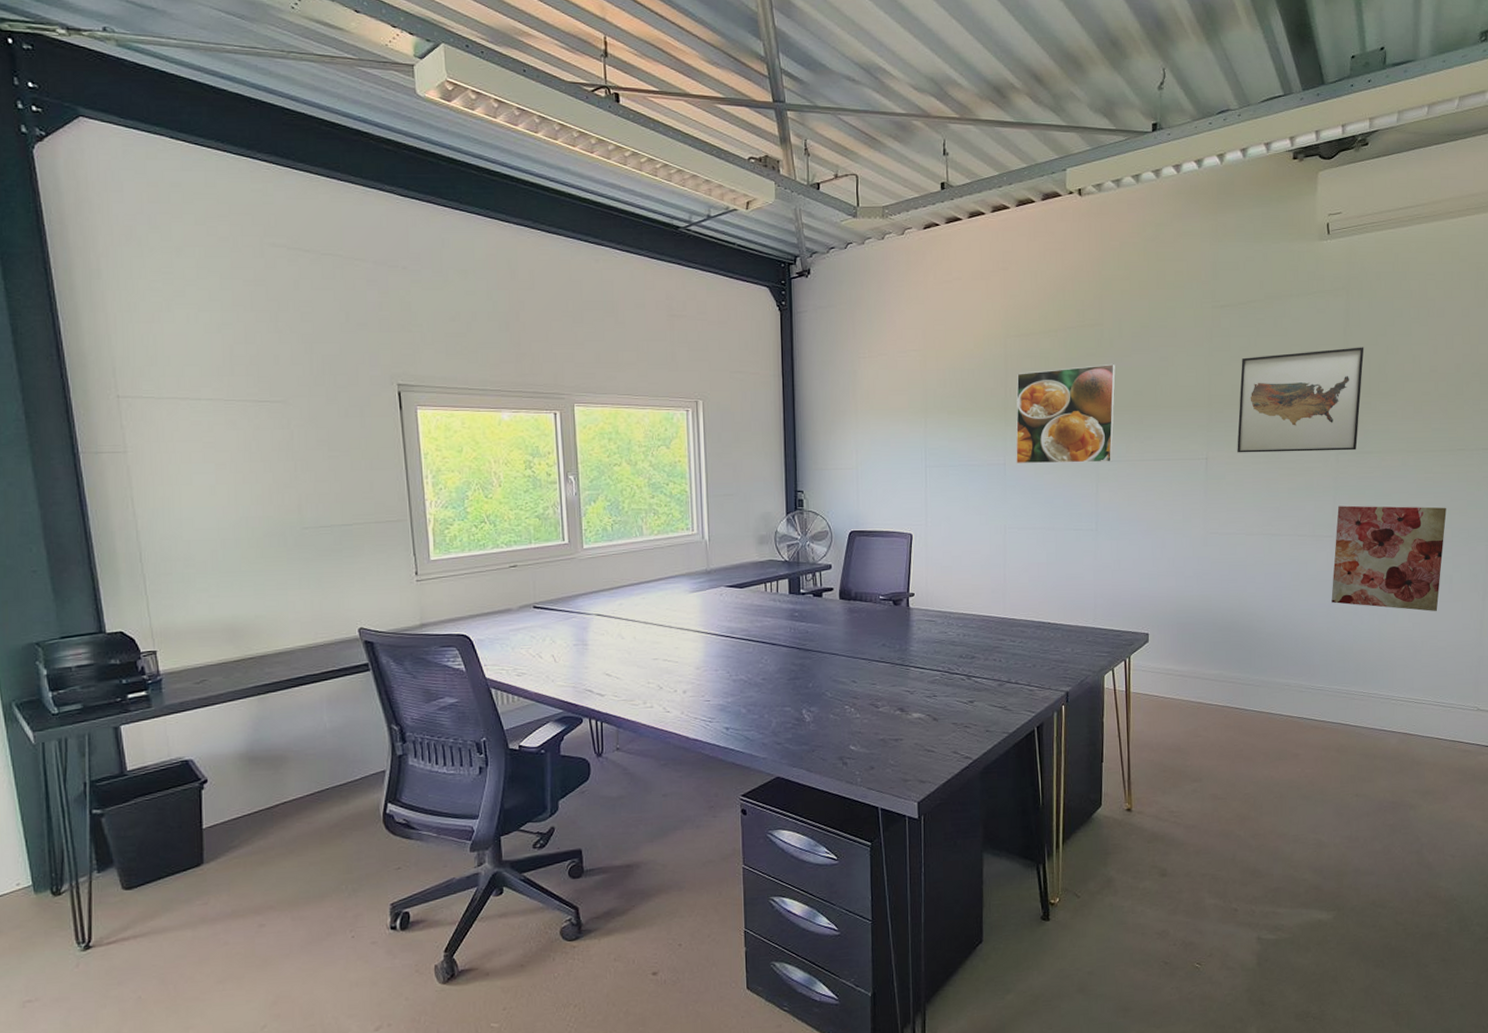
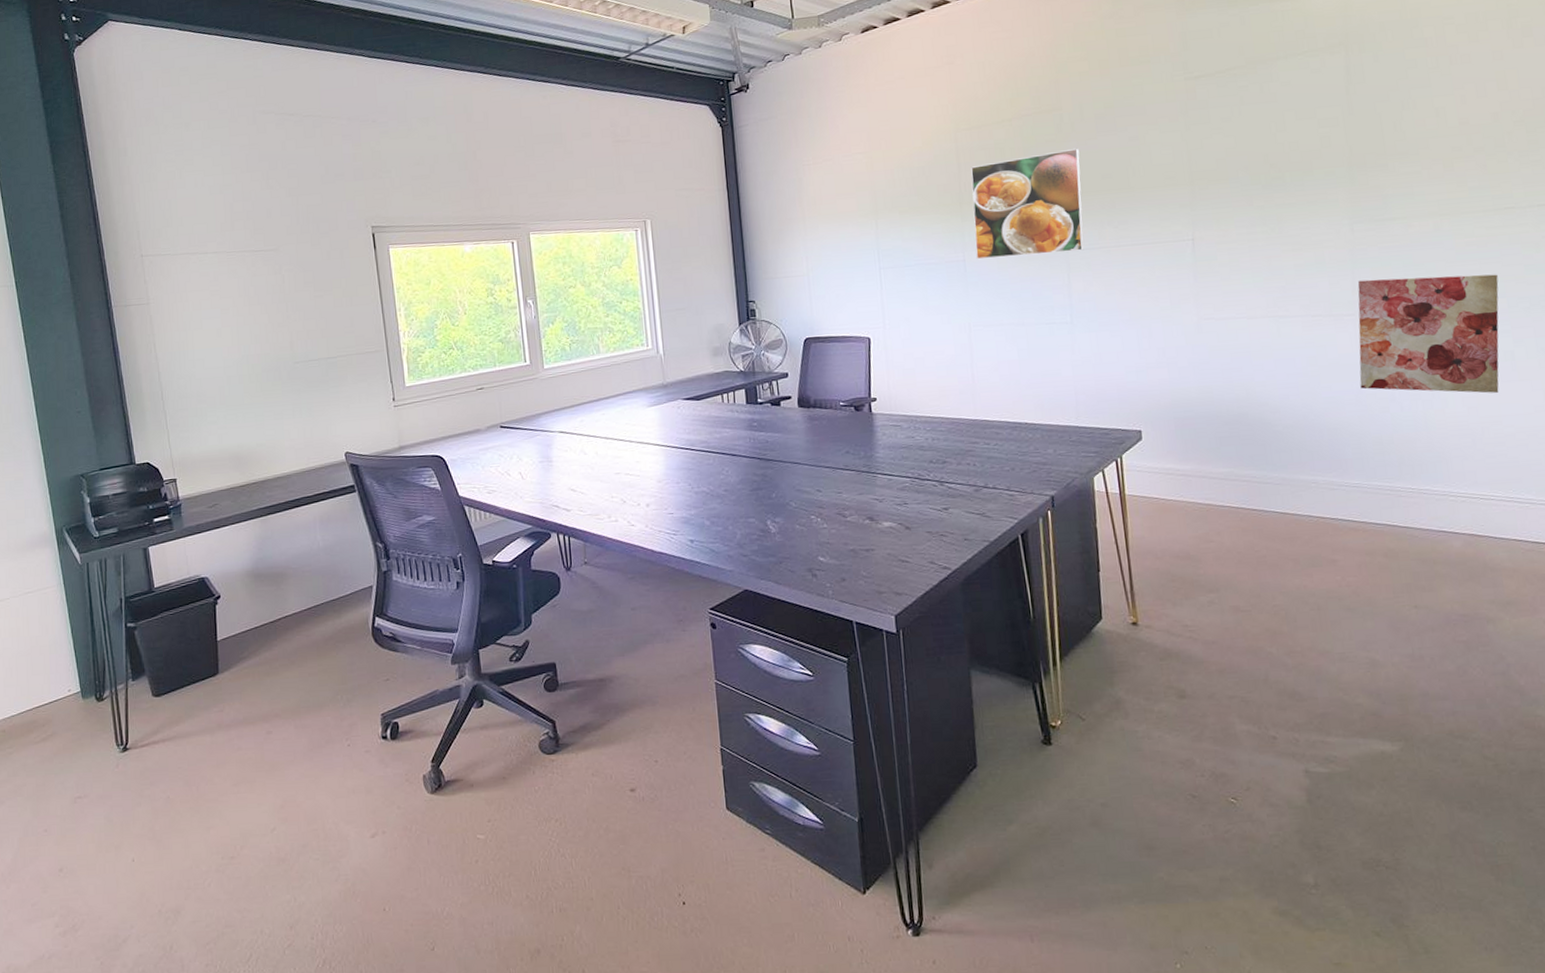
wall art: present [1237,347,1364,453] -> none [1225,104,1375,231]

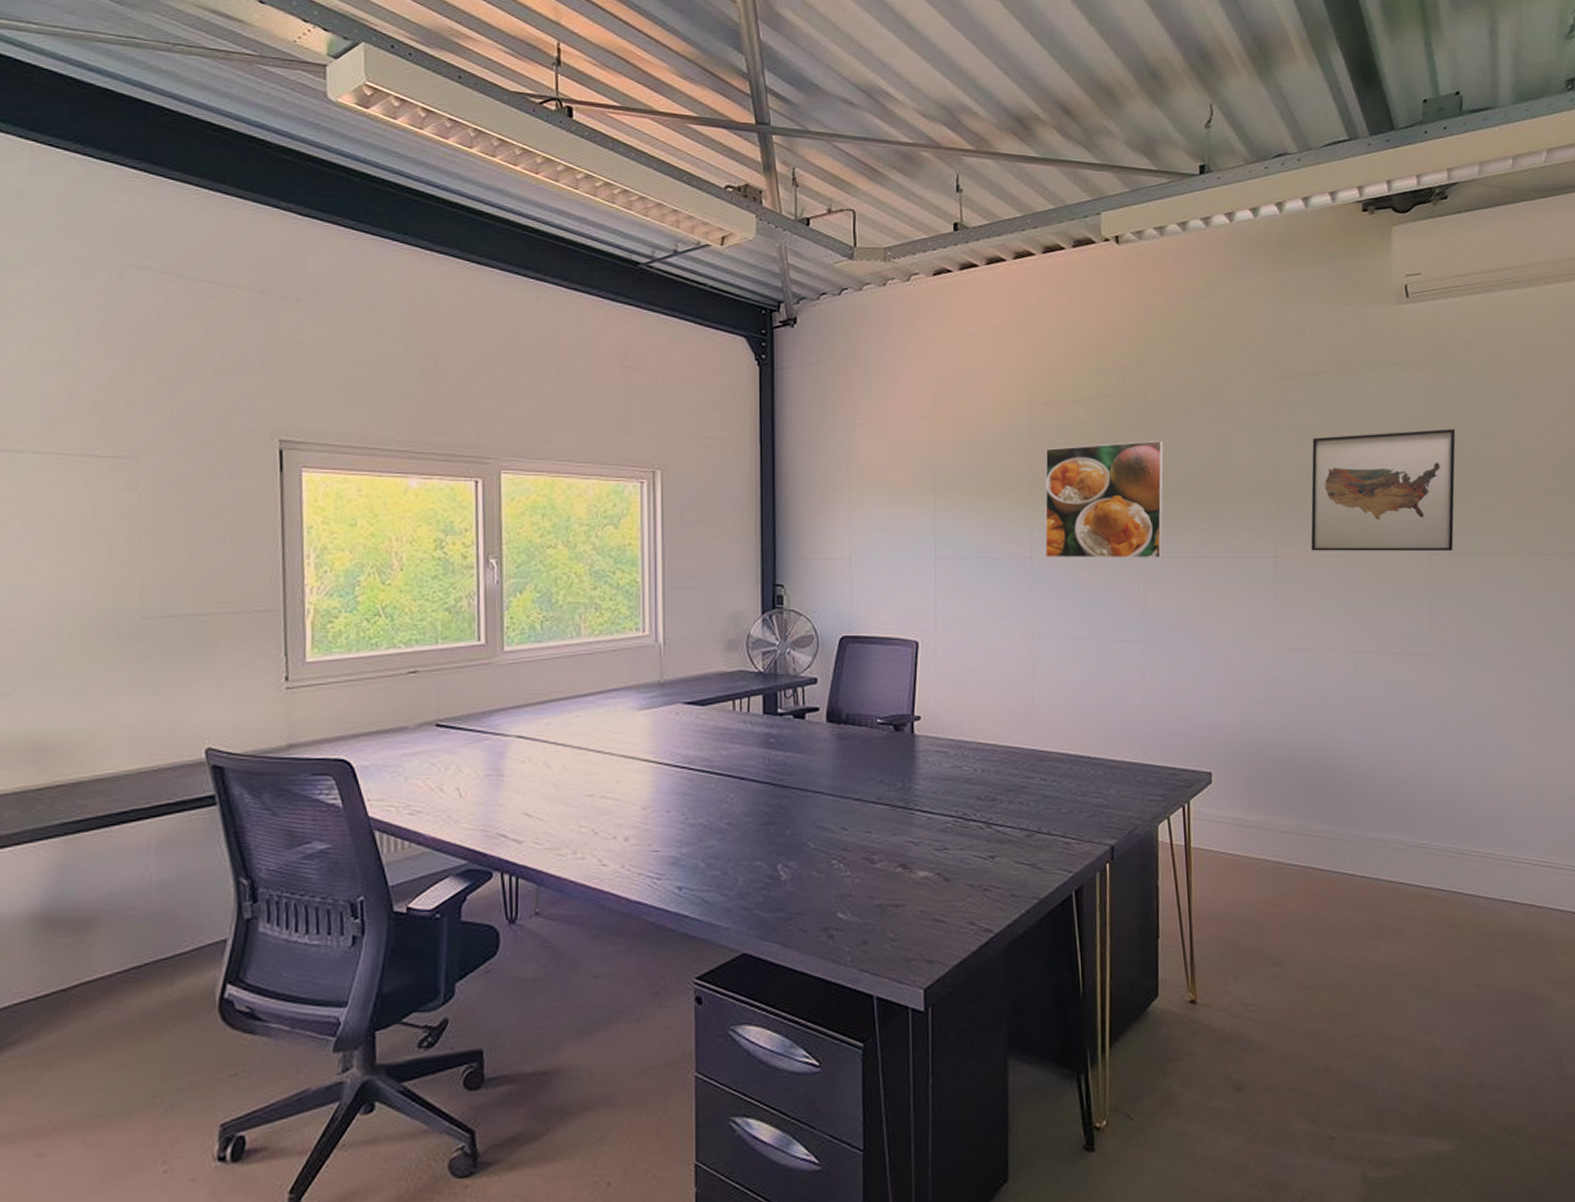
wall art: none [1225,104,1375,231] -> present [1310,429,1456,552]
wall art: present [1357,274,1499,393] -> none [1432,618,1564,751]

